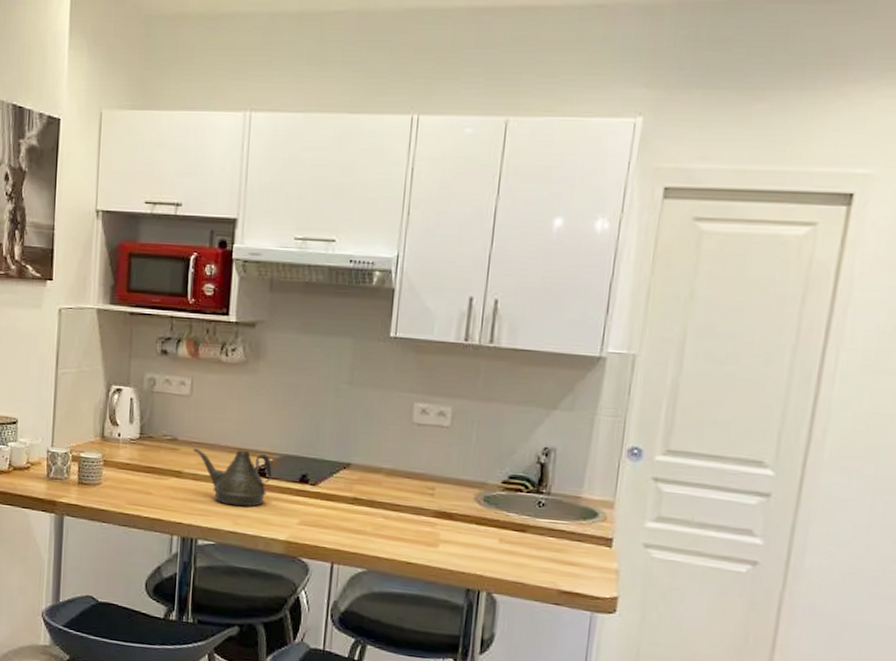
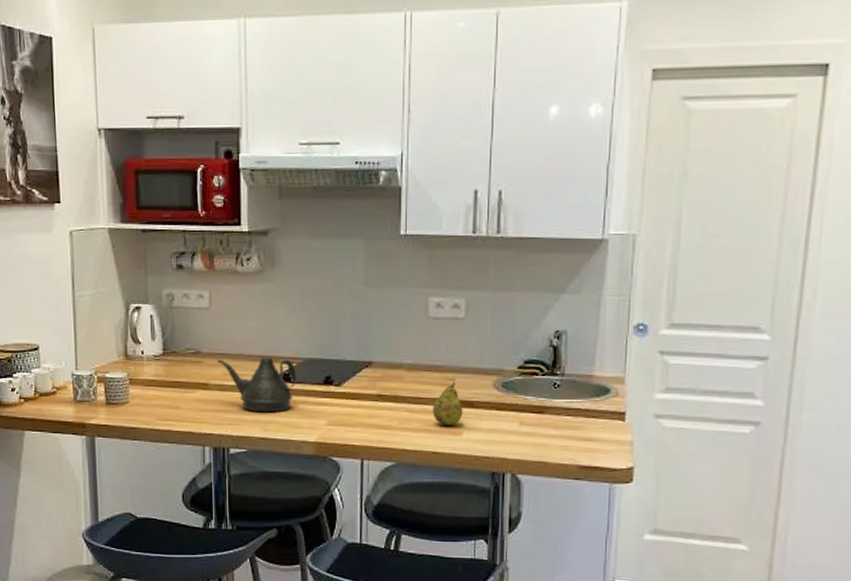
fruit: none [409,491,442,537] -> present [432,381,463,427]

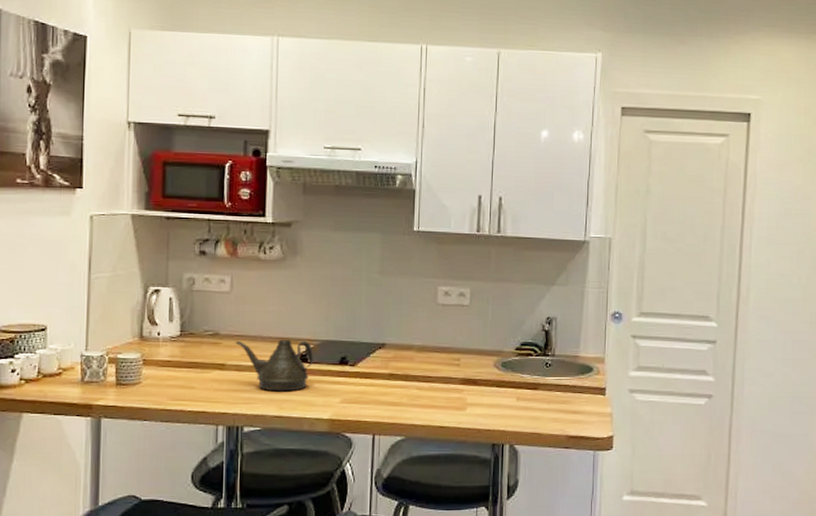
fruit: present [432,381,463,427] -> none [440,361,467,402]

